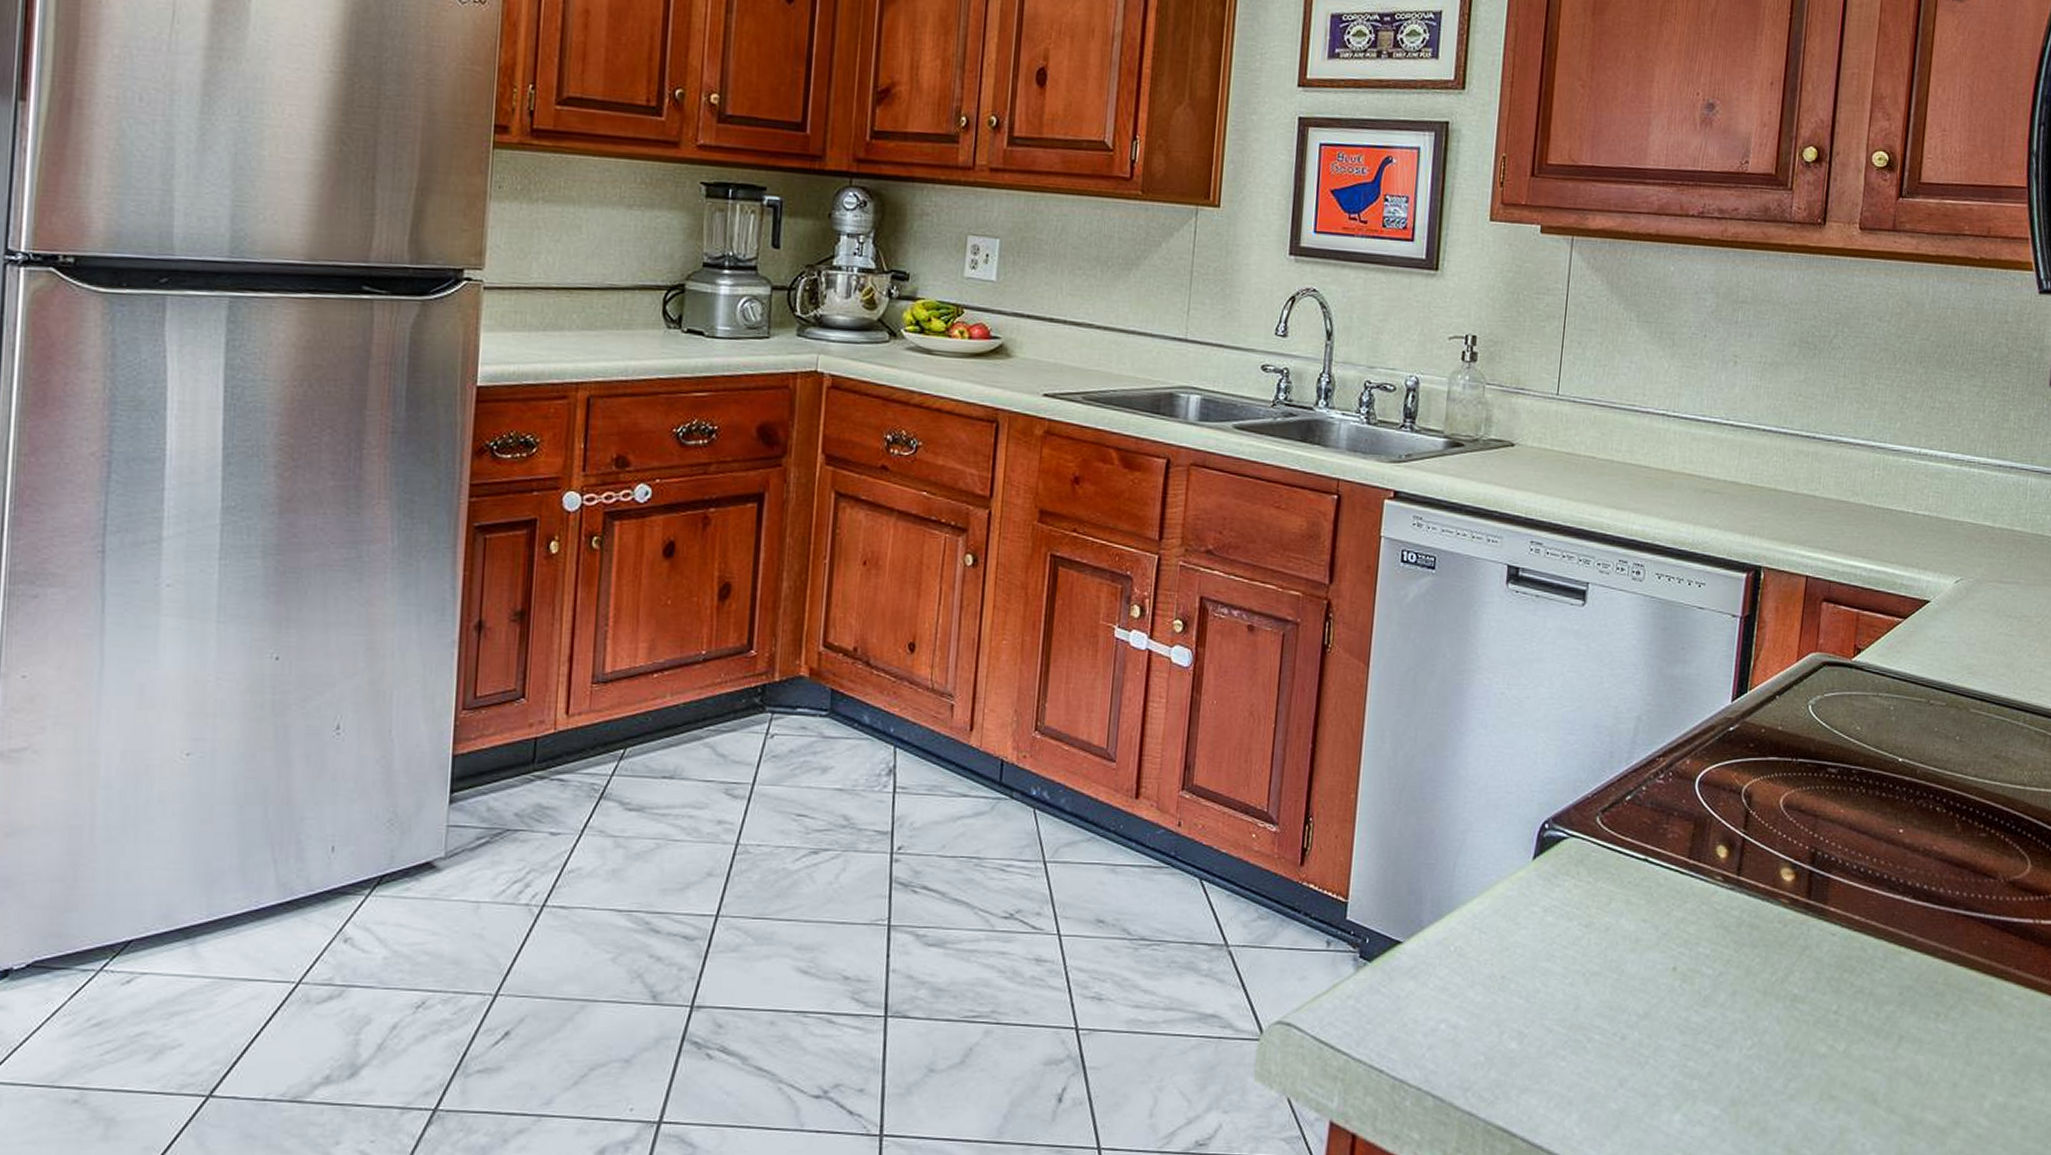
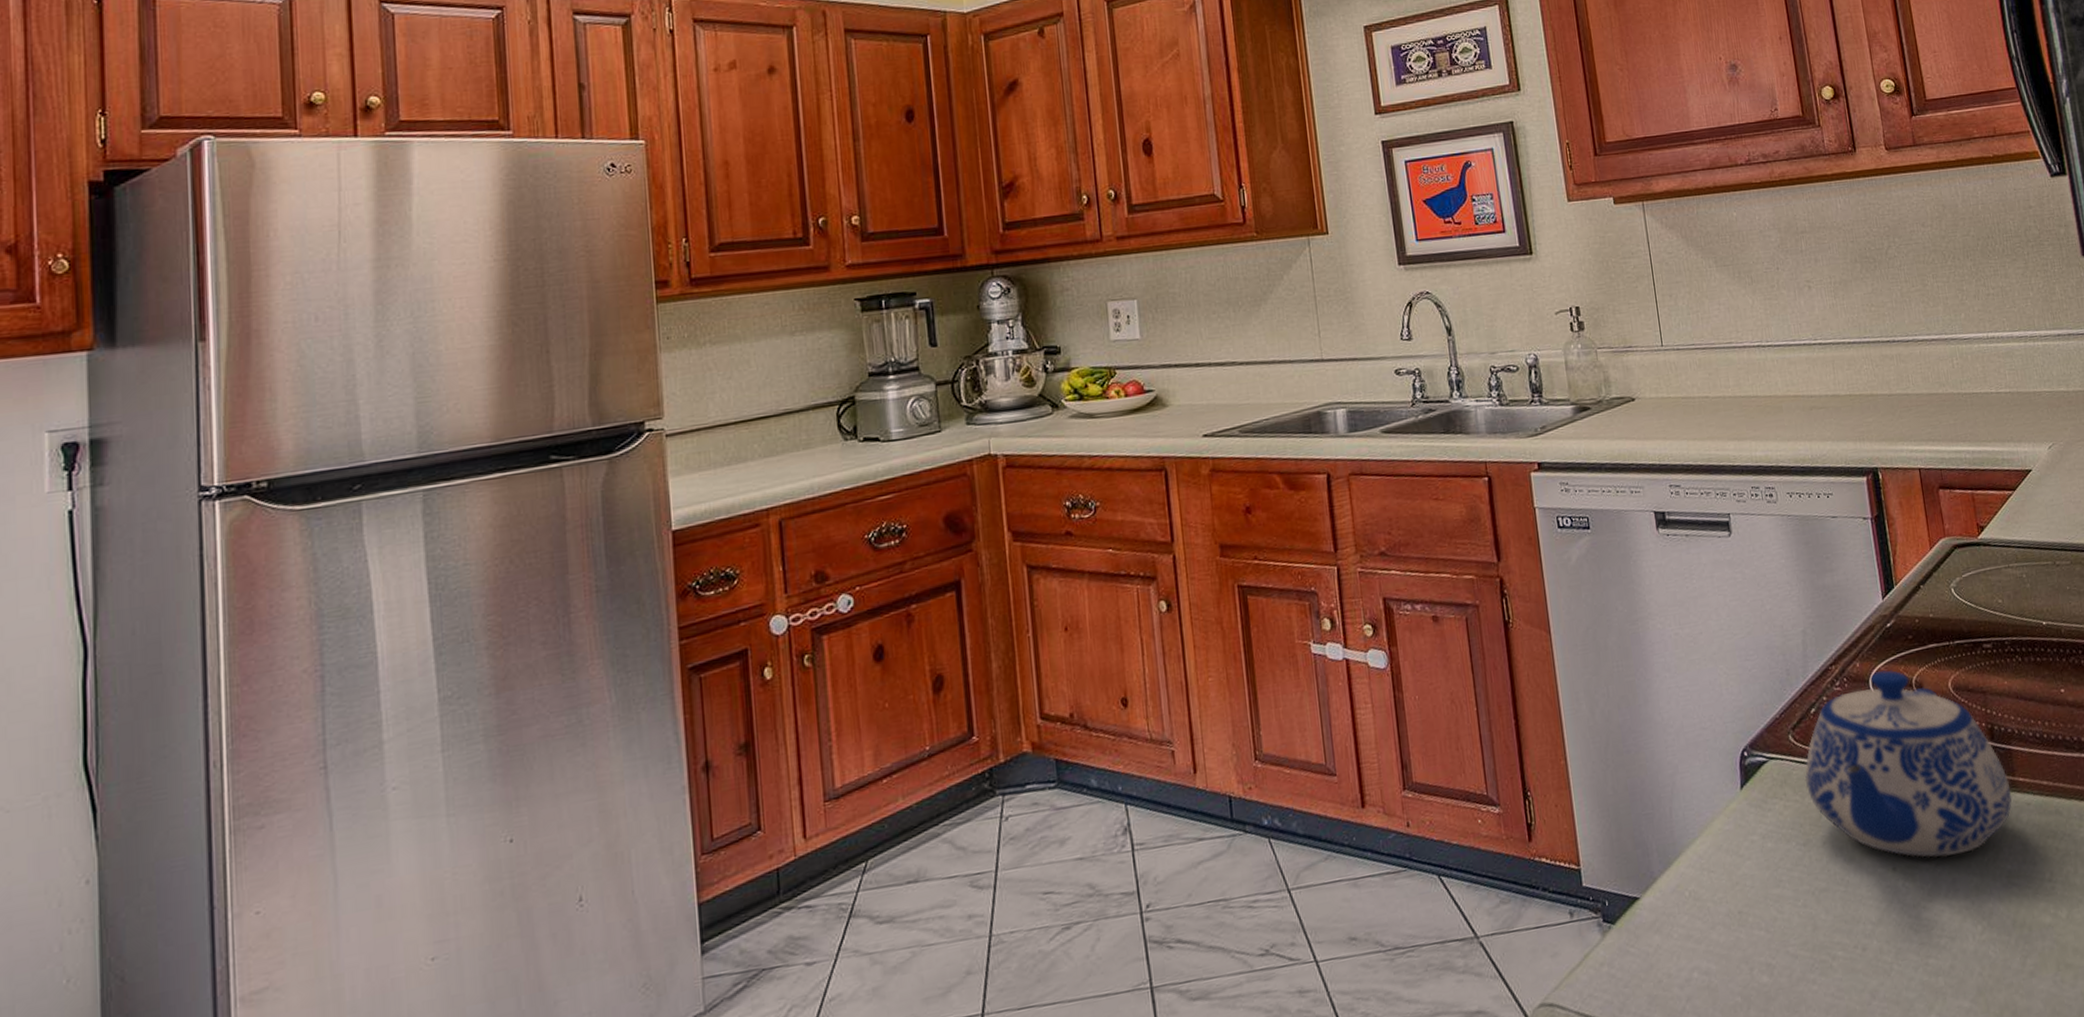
teapot: none [1602,773,1819,969] -> present [1804,669,2012,857]

